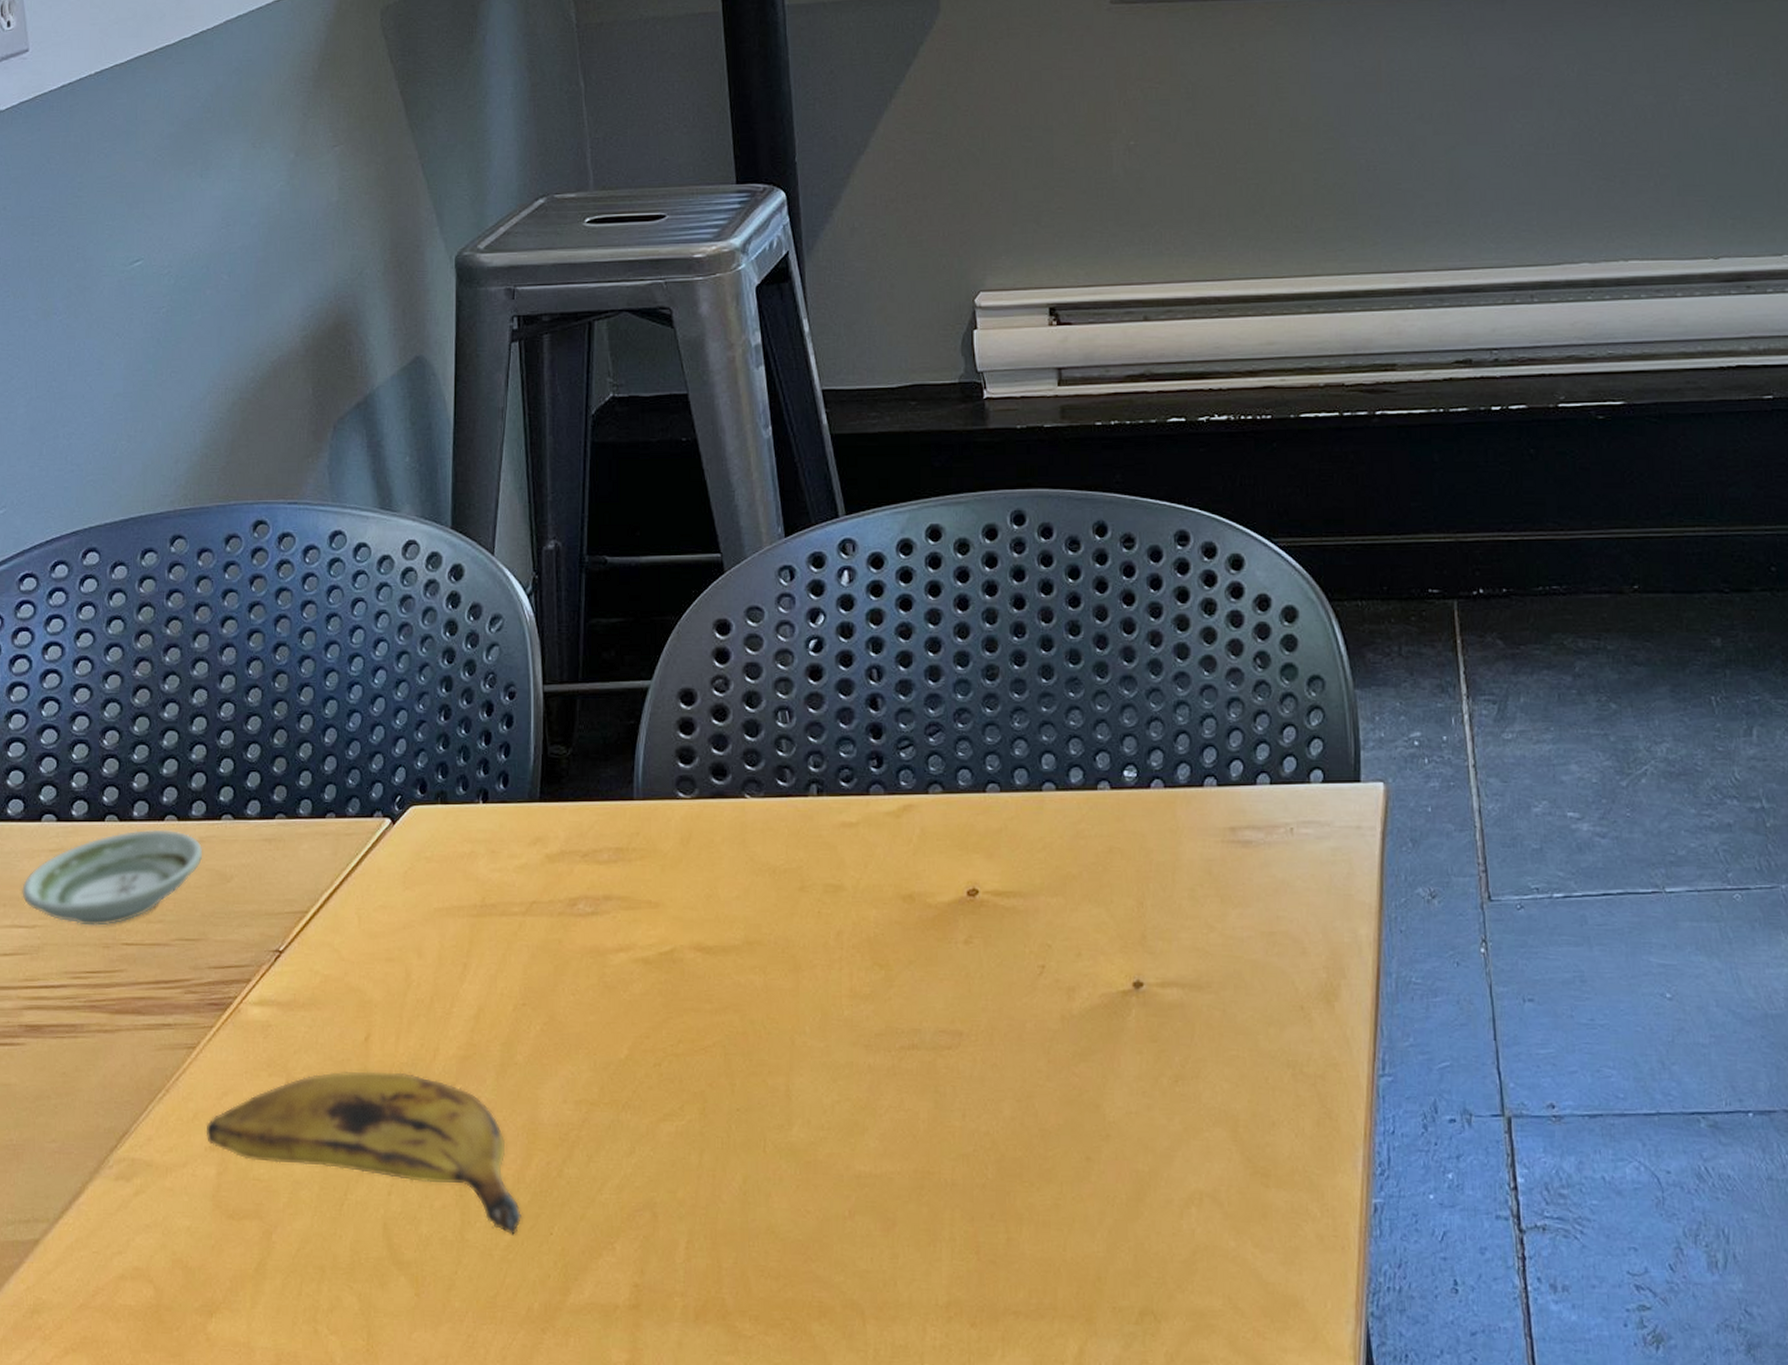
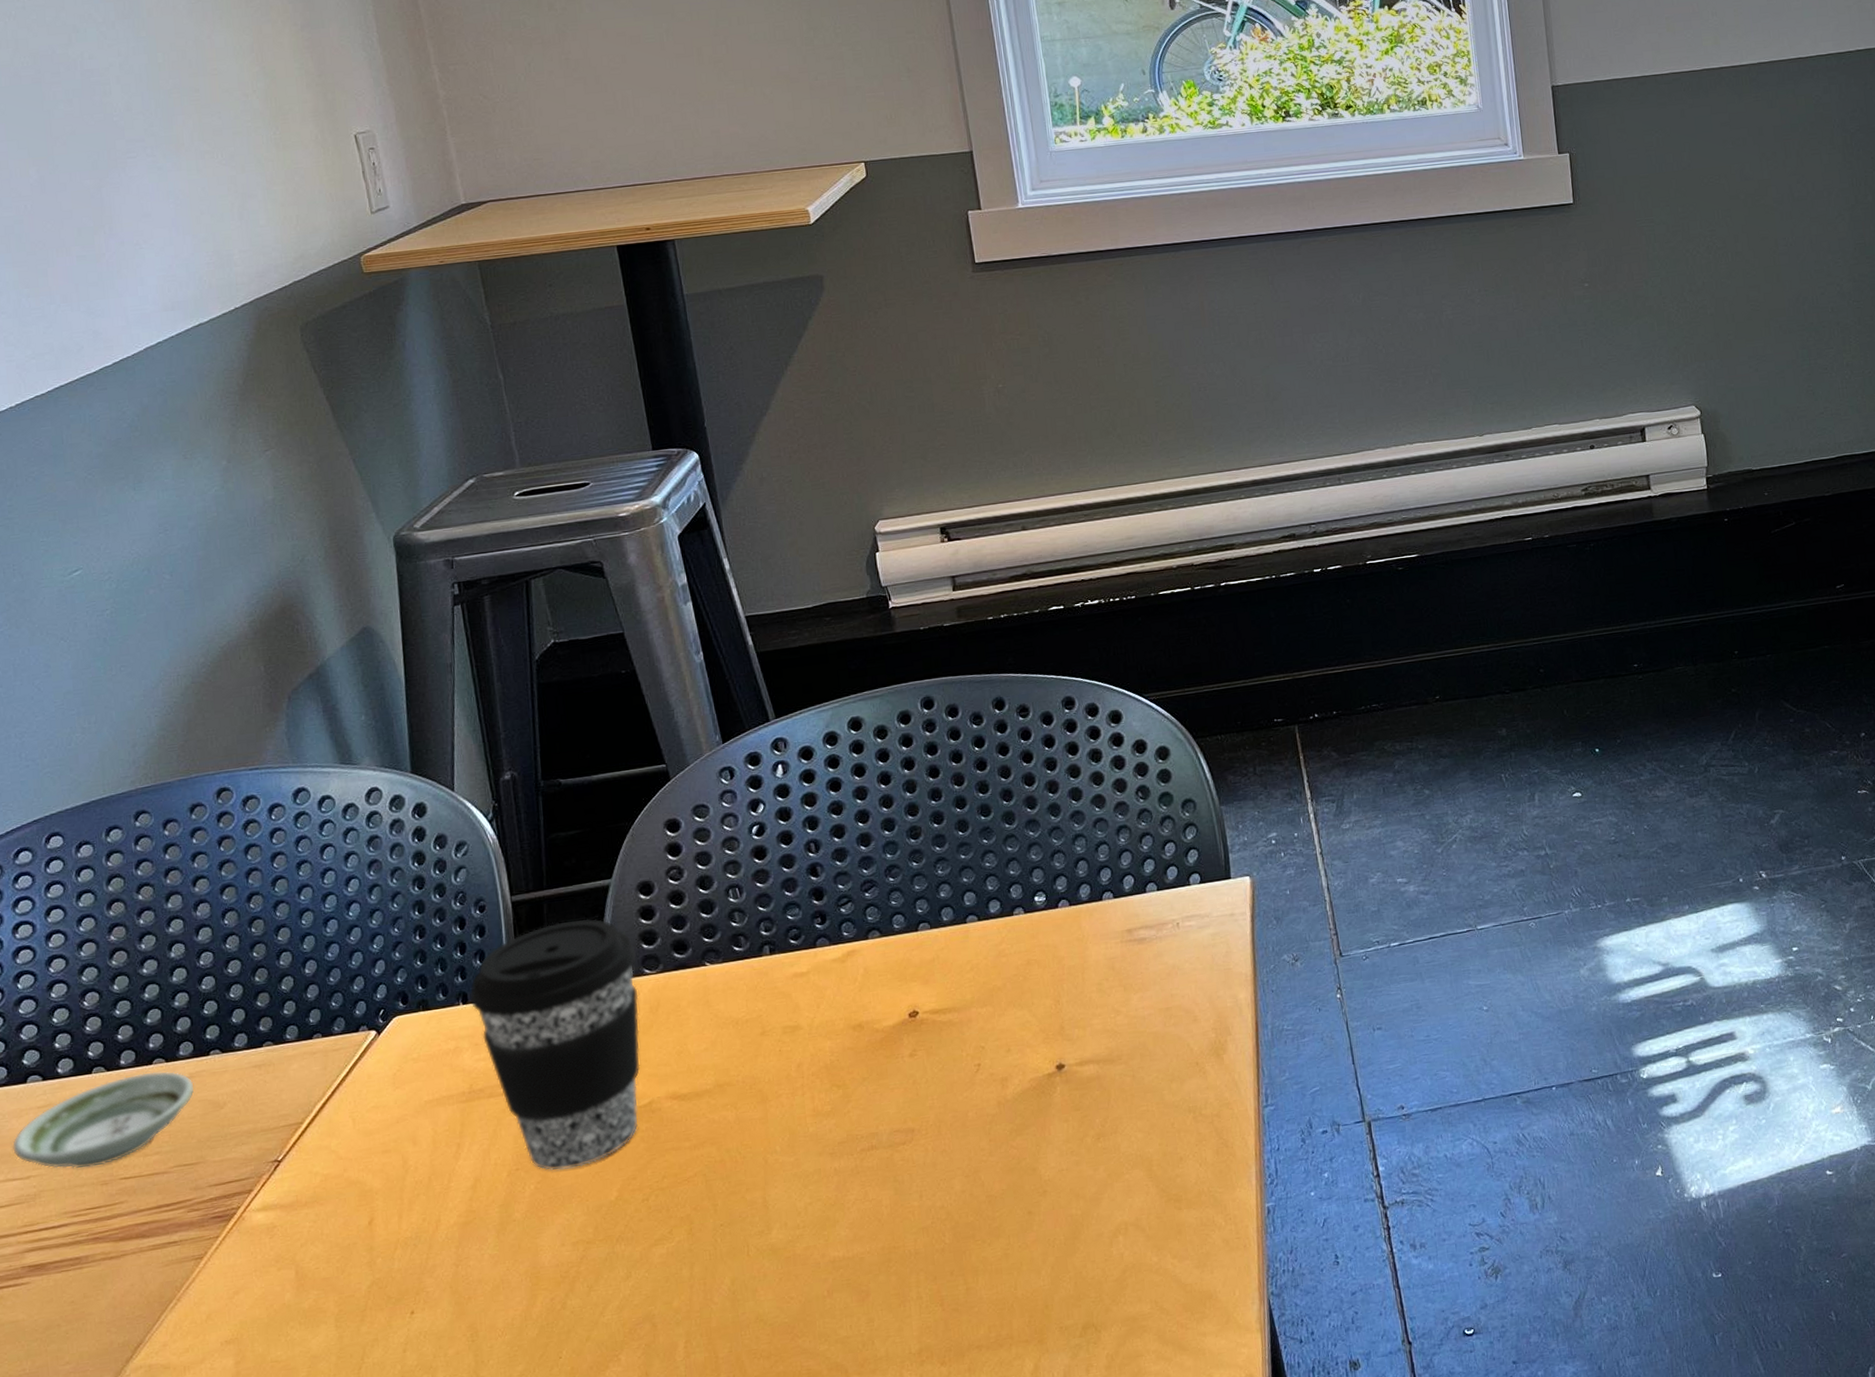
banana: present [205,1071,523,1235] -> none [220,1245,532,1366]
coffee cup: none [491,723,672,1013] -> present [469,918,640,1171]

